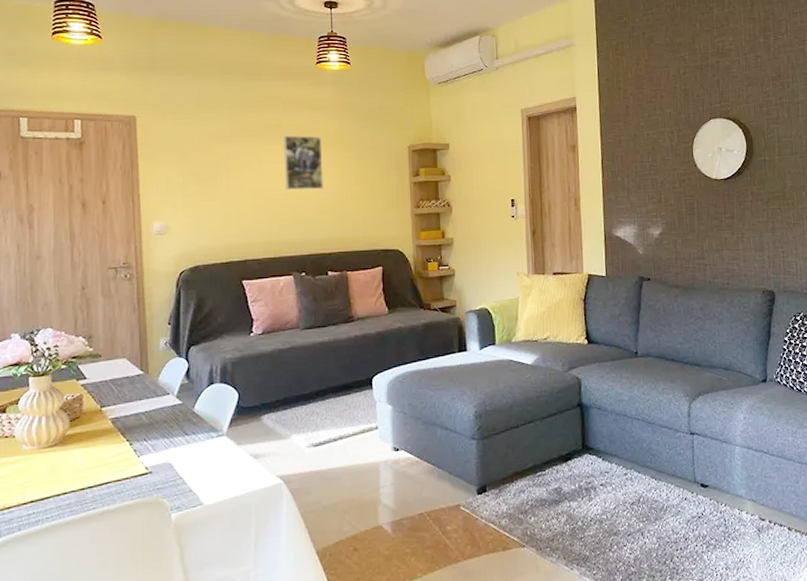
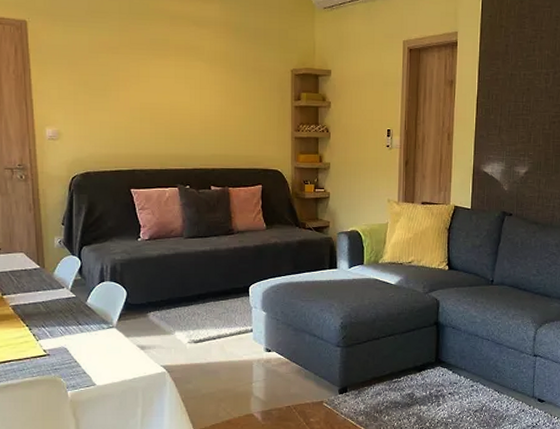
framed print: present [284,135,323,190] -> none [171,50,208,107]

